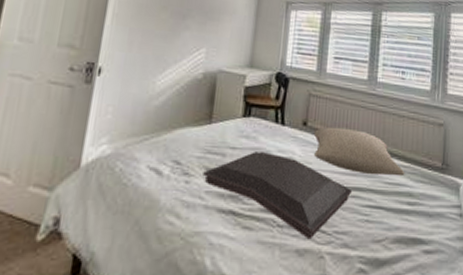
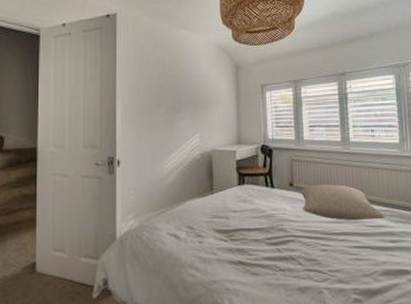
serving tray: present [203,152,353,240] -> none [212,212,340,279]

